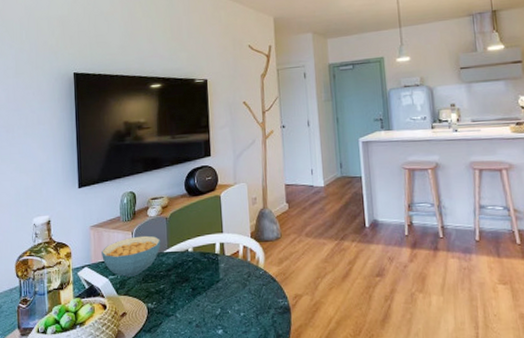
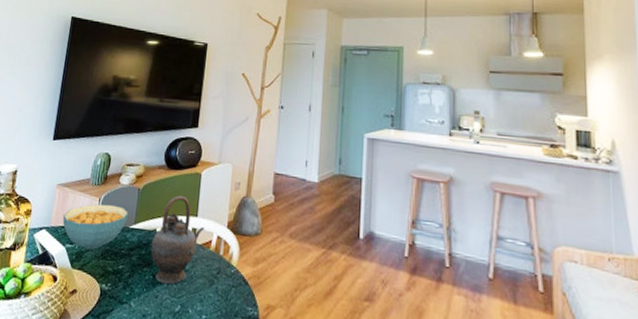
teapot: none [185,217,231,294] -> present [150,195,205,285]

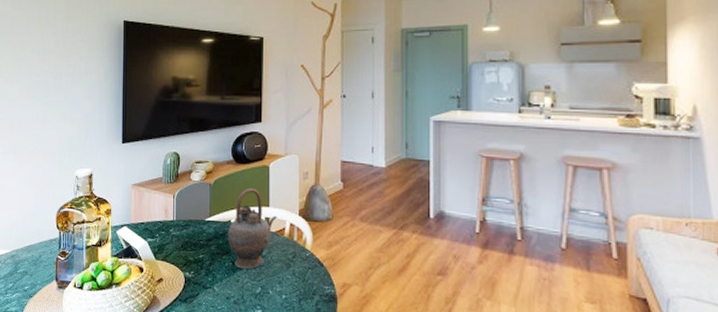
cereal bowl: present [62,204,129,250] -> none [142,200,203,242]

